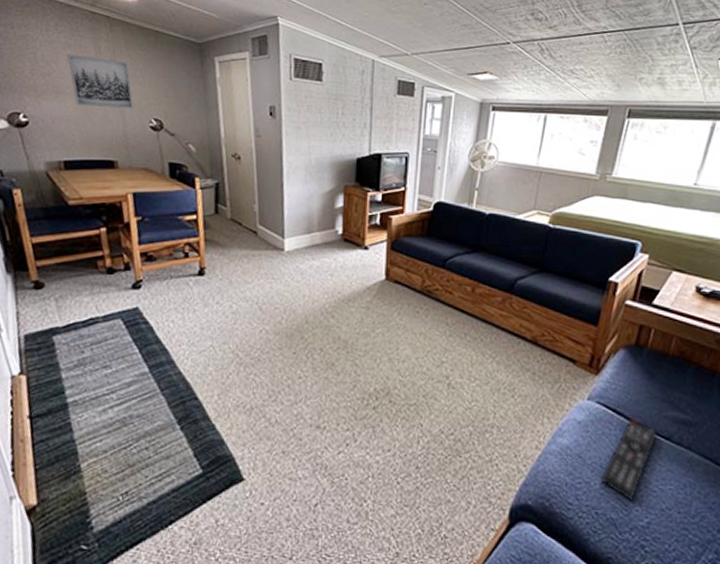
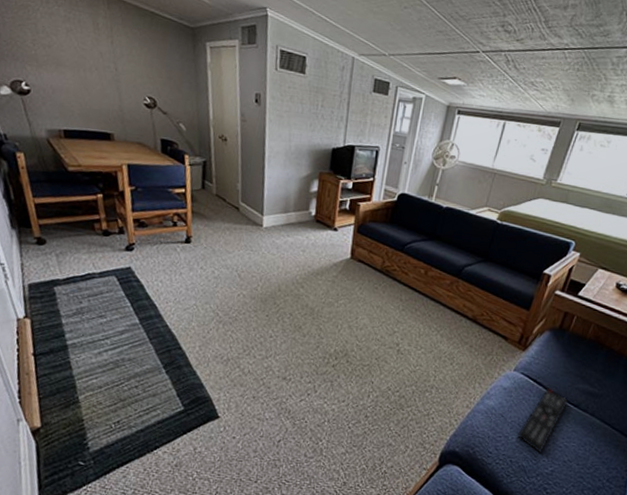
wall art: present [67,54,134,109] -> none [67,28,129,86]

